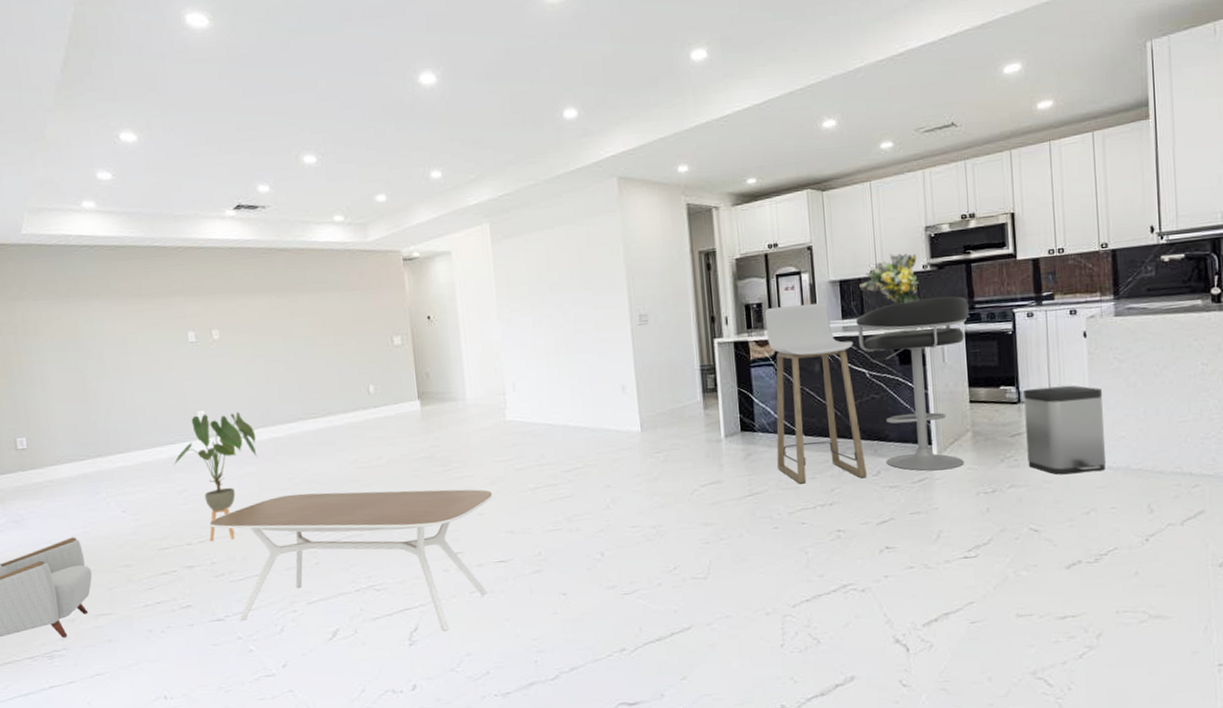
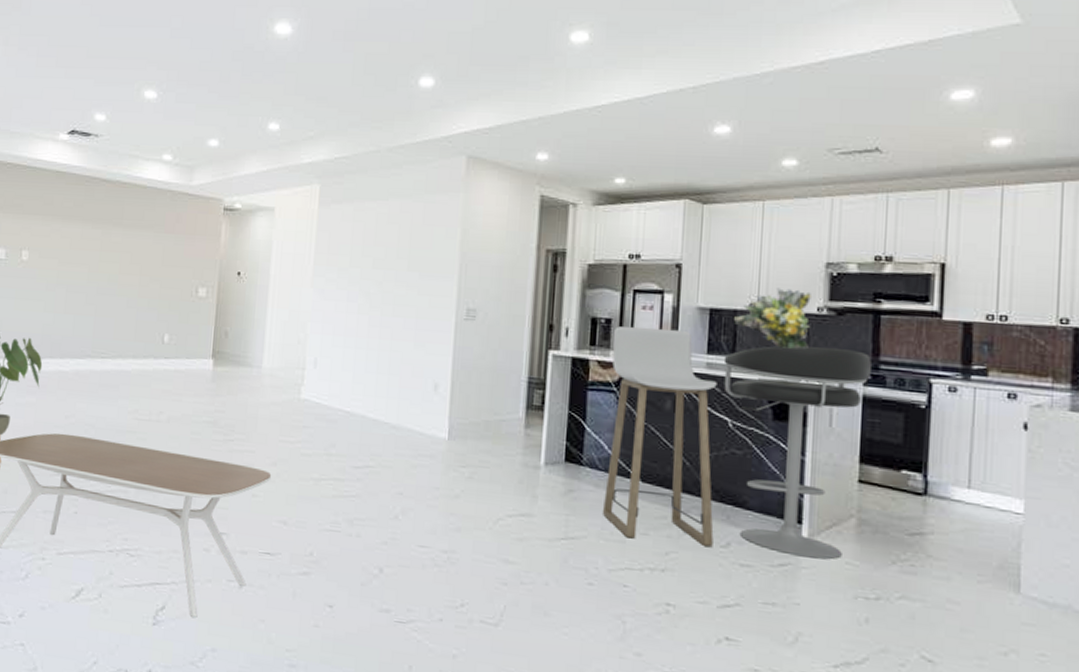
pedal bin: present [1023,385,1106,475] -> none [928,479,1043,604]

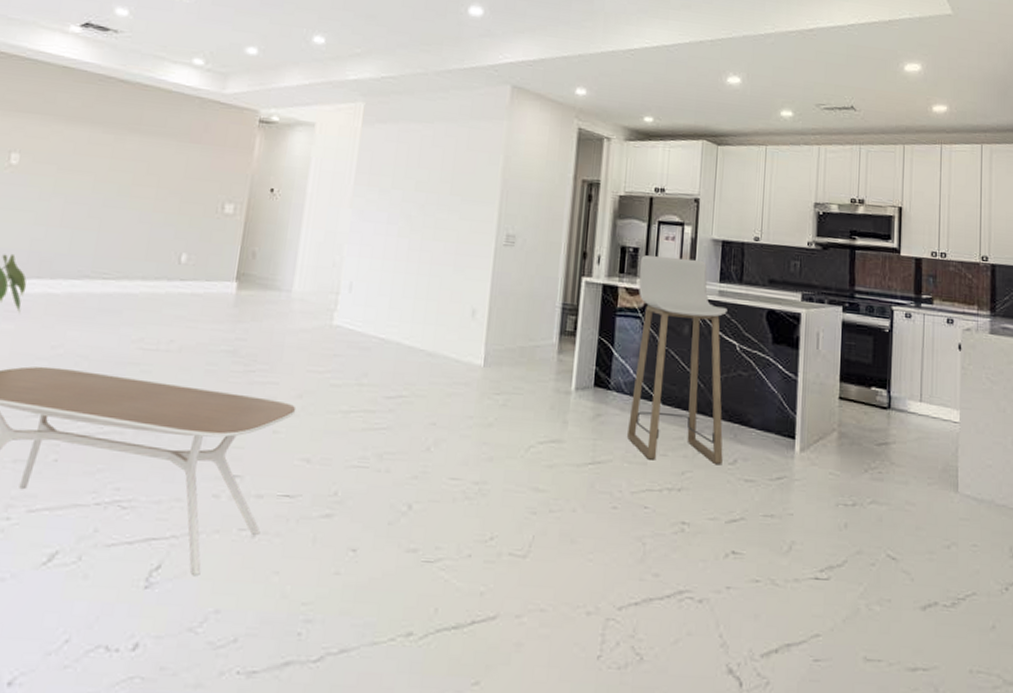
bar stool: present [723,346,871,560] -> none [733,276,849,471]
bouquet: present [734,288,811,349] -> none [742,224,803,279]

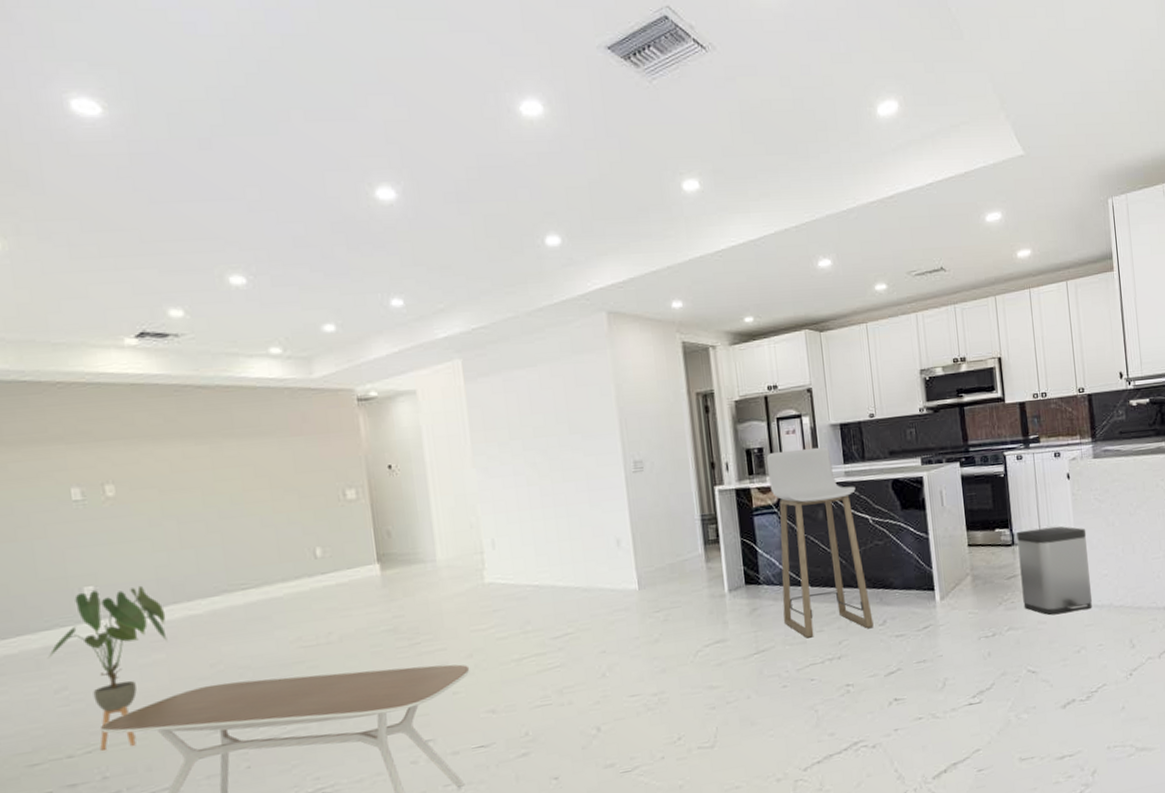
pedal bin: none [892,395,973,501] -> present [1017,526,1092,615]

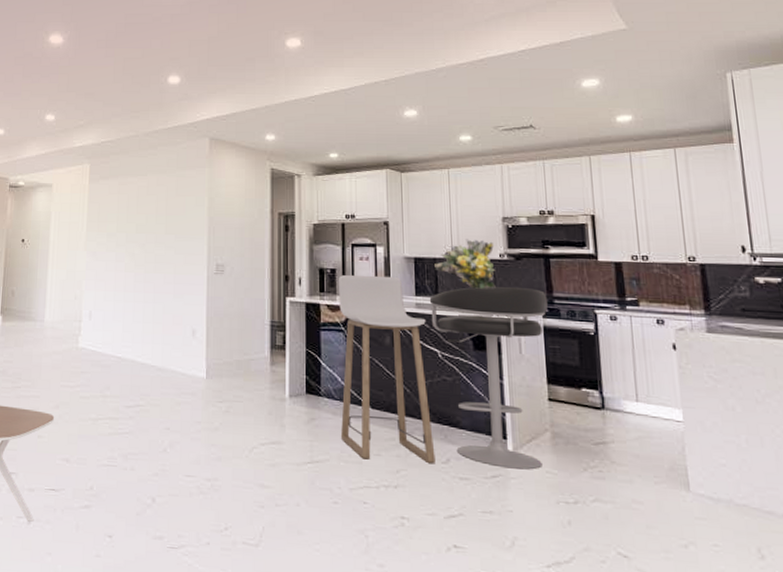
bar stool: none [857,439,965,618] -> present [429,286,548,470]
bouquet: none [860,396,918,448] -> present [434,239,496,289]
pedal bin: present [1017,526,1092,615] -> none [608,395,705,500]

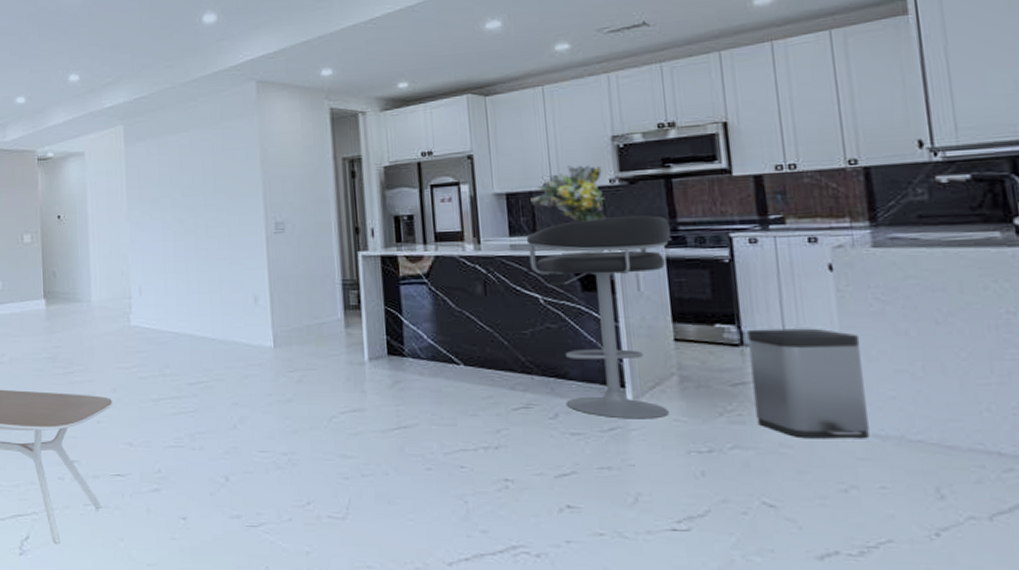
bar stool: present [338,275,436,464] -> none [416,216,542,421]
pedal bin: none [608,395,705,500] -> present [747,328,870,439]

